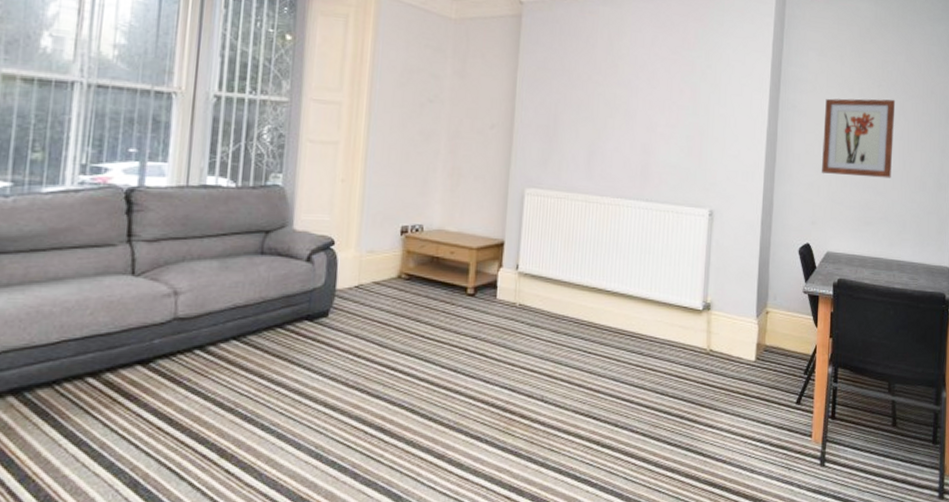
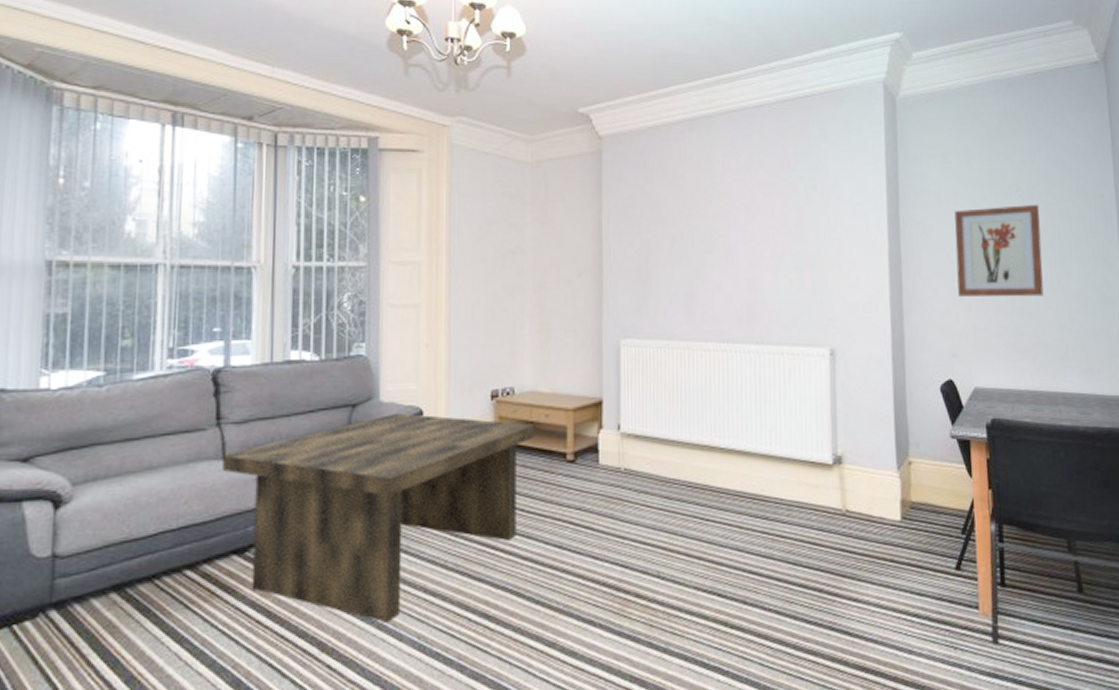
coffee table: none [131,241,440,433] -> present [223,413,535,623]

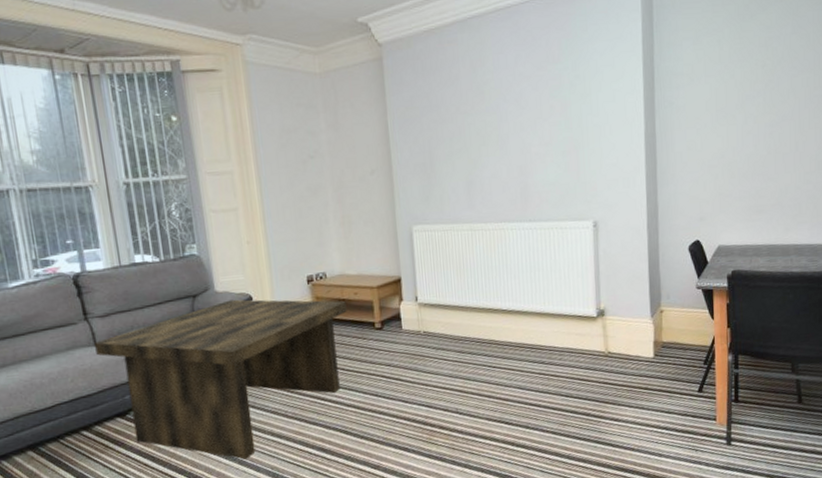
wall art: present [954,204,1044,297] -> none [705,77,783,168]

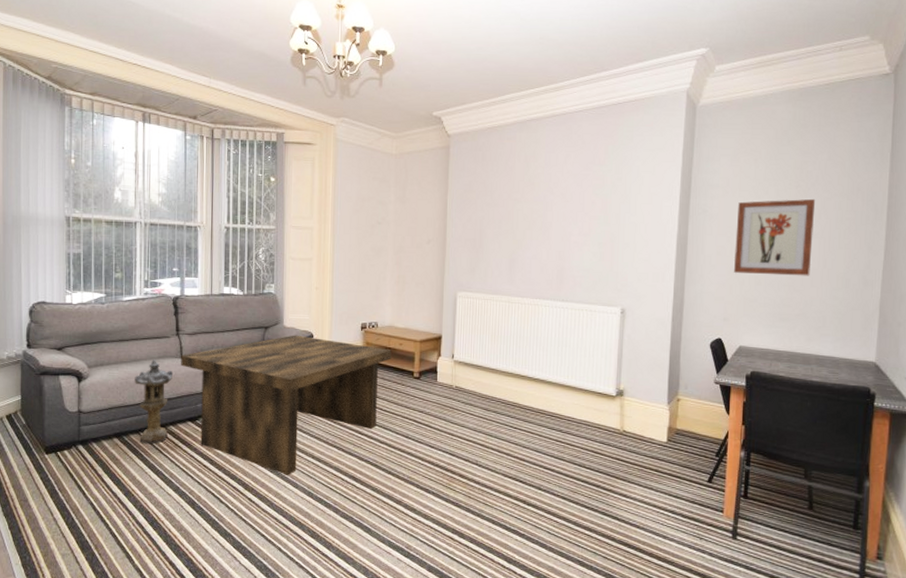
lantern: none [41,352,94,452] -> present [135,360,173,445]
wall art: none [705,77,783,168] -> present [734,198,816,276]

